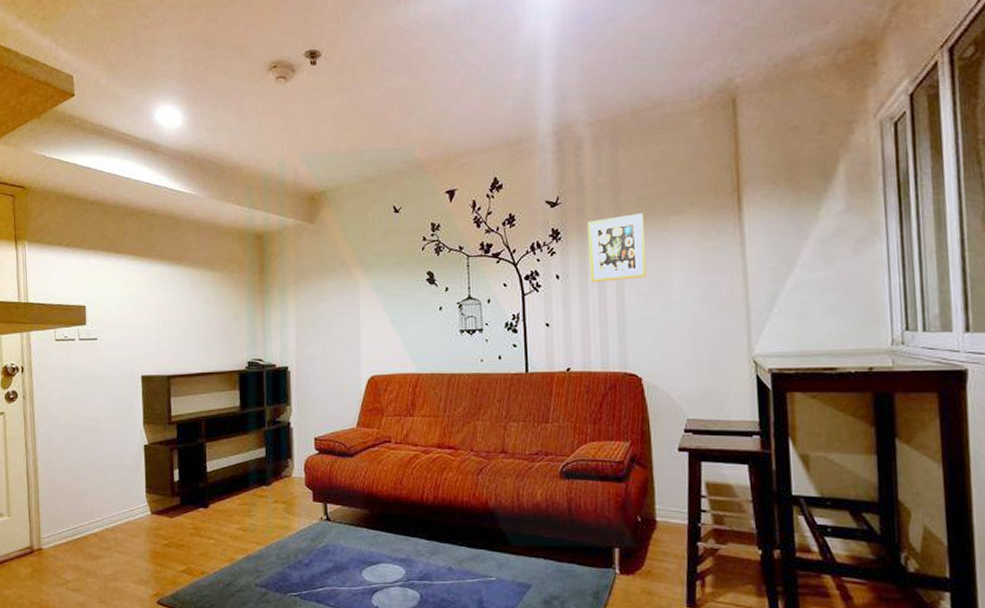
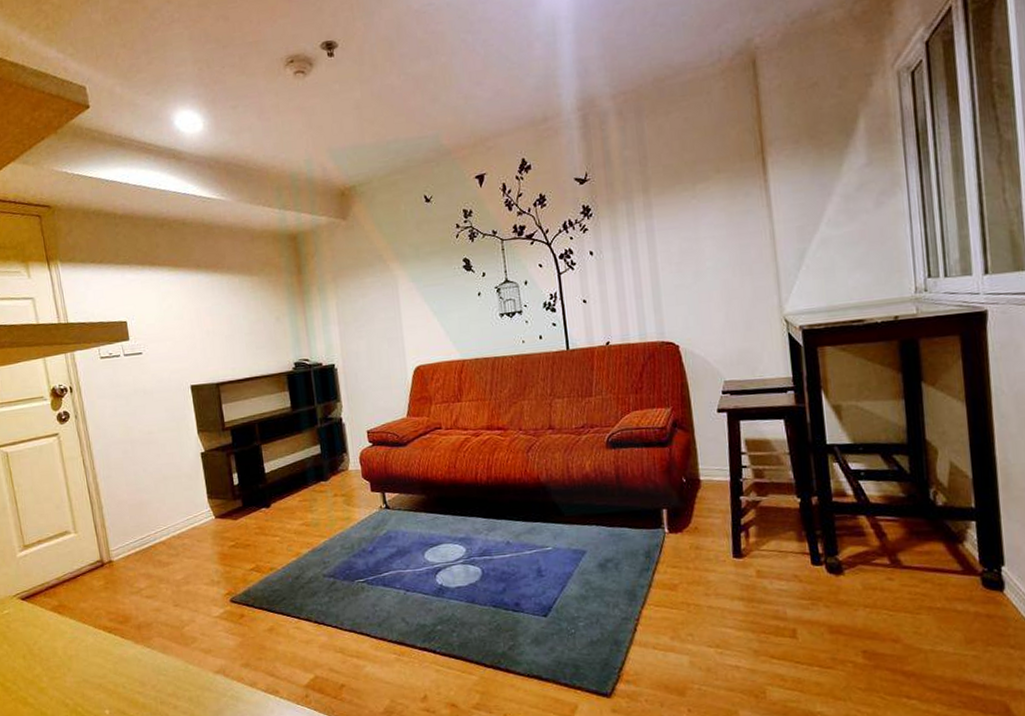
picture frame: present [588,213,647,282] -> none [617,183,679,256]

